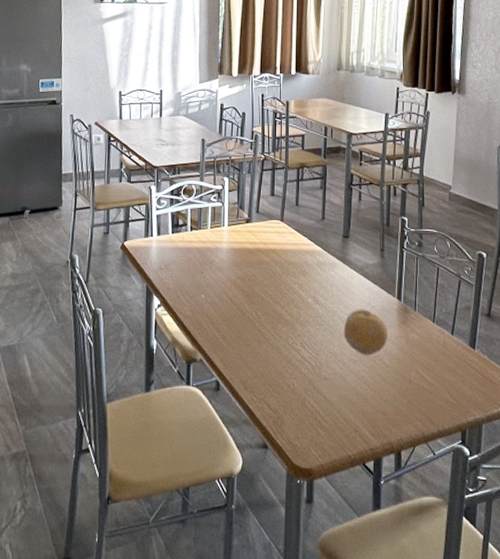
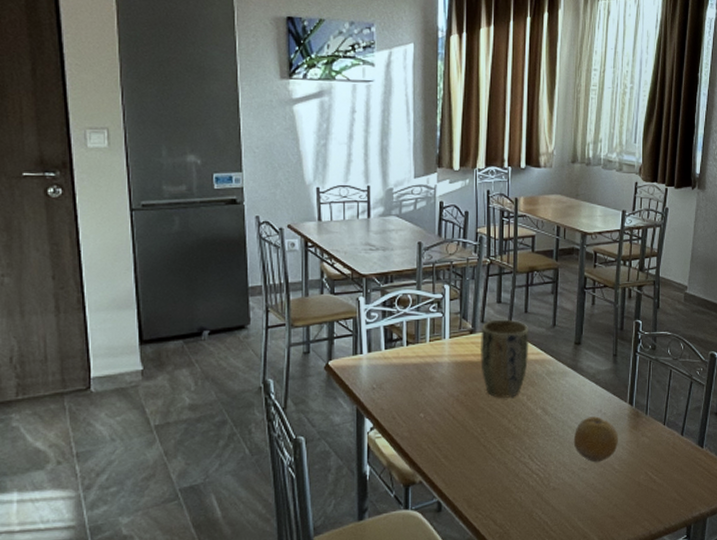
plant pot: none [255,211,300,286] -> present [479,319,529,399]

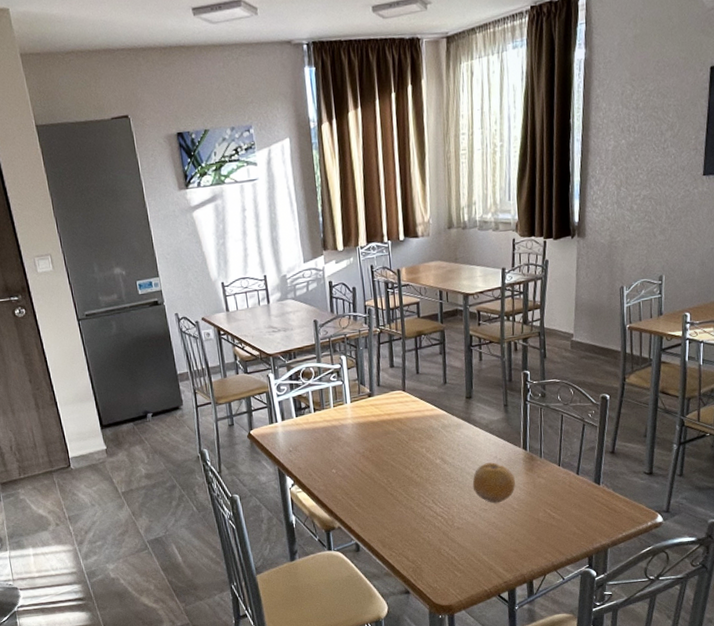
plant pot: present [479,319,529,399] -> none [378,381,424,453]

